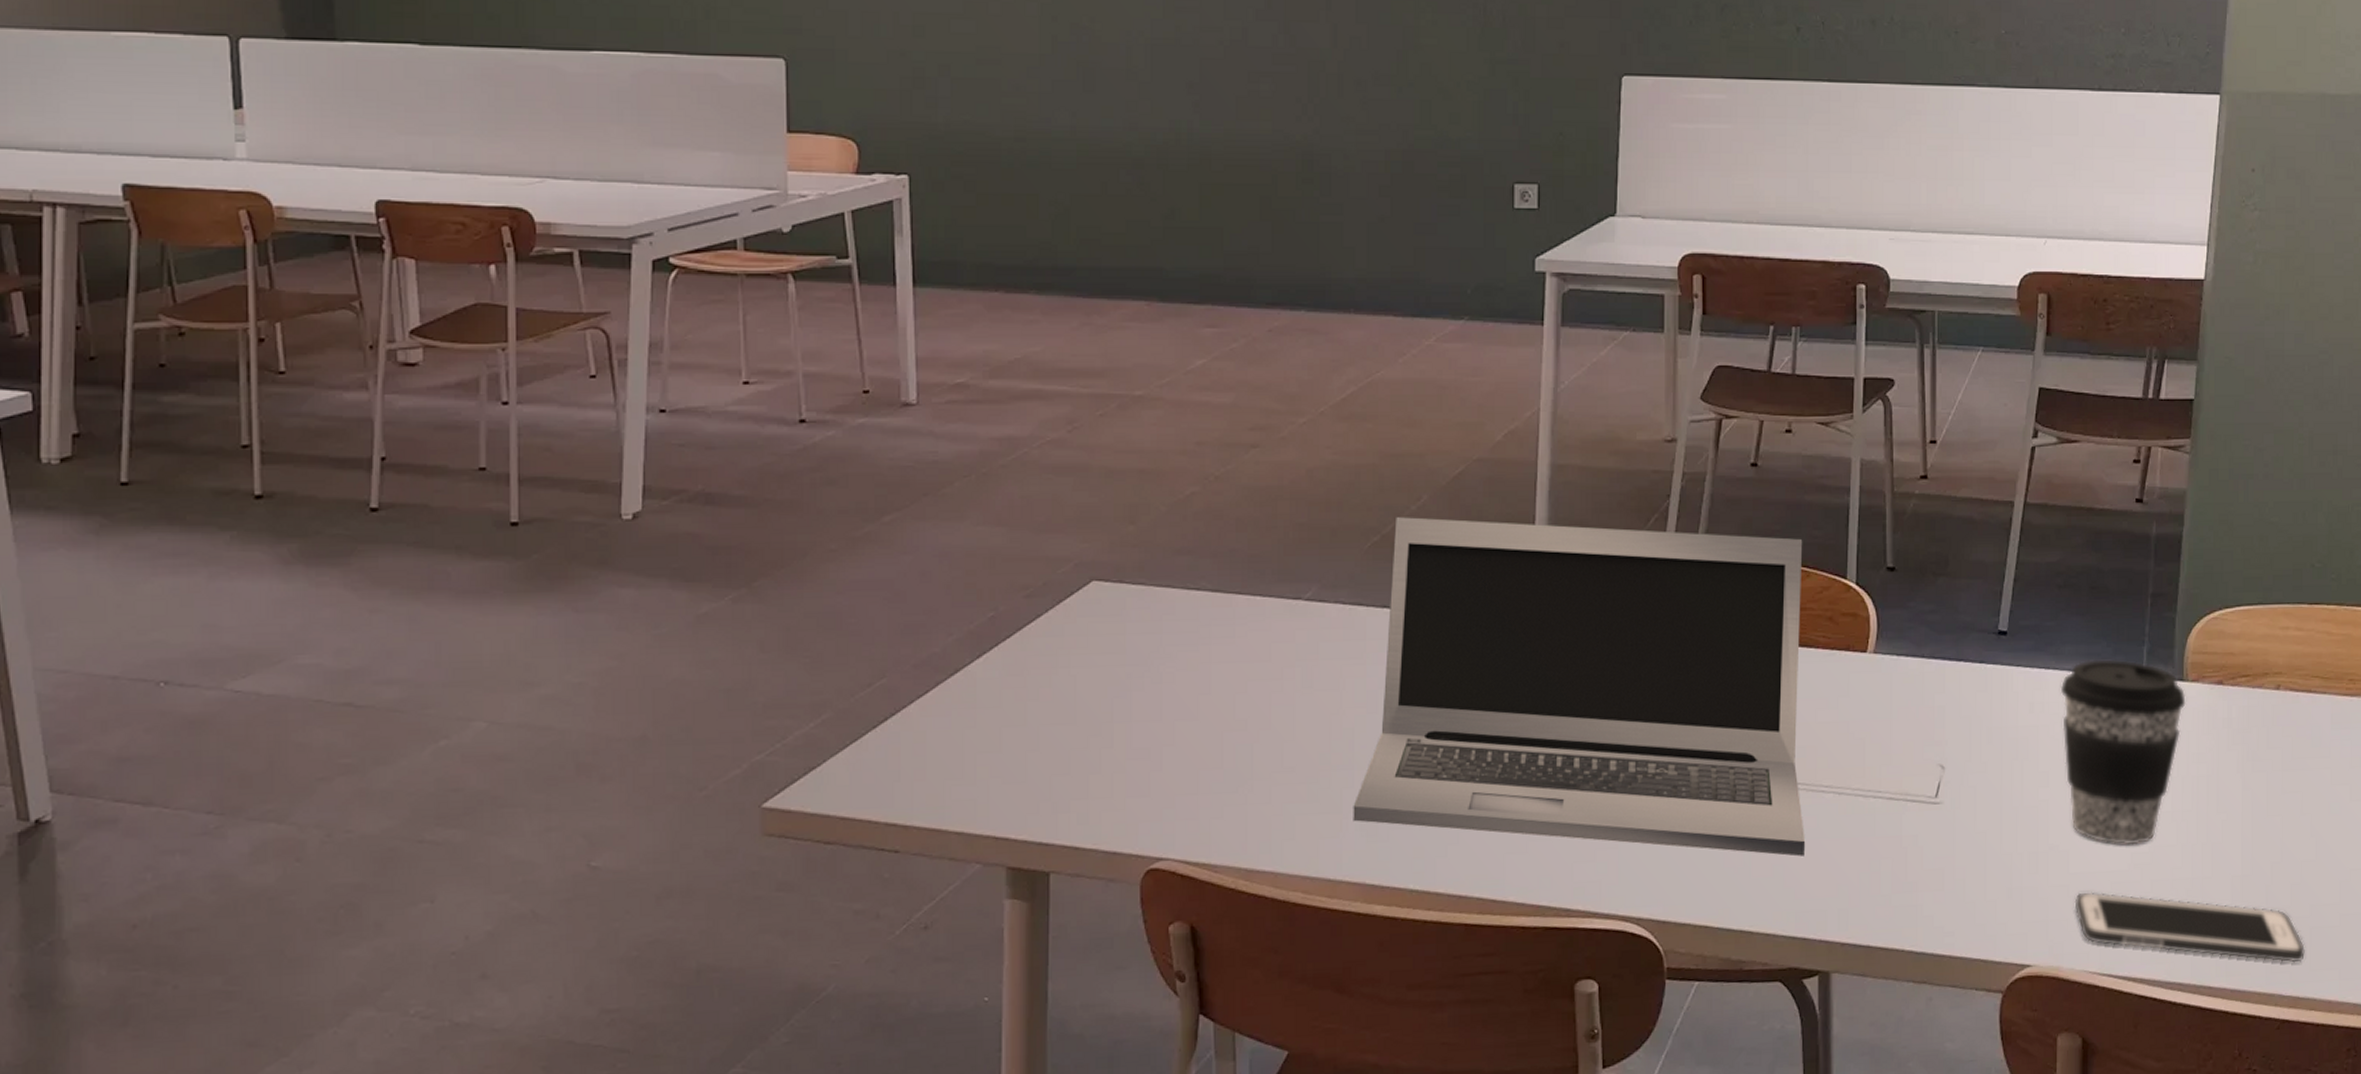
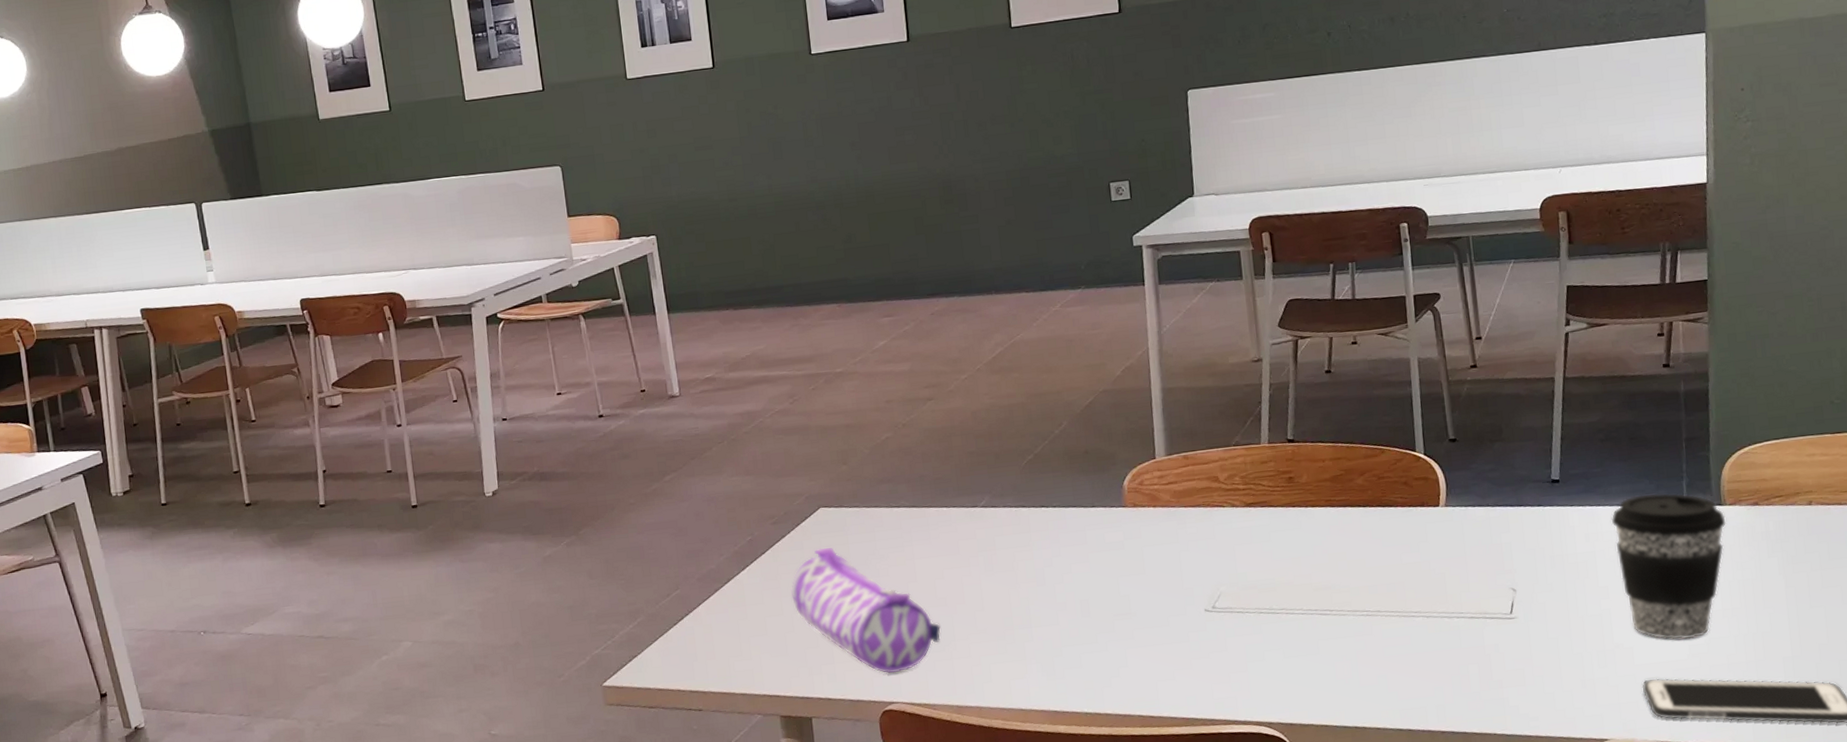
pencil case: none [1041,636,1235,817] -> present [791,548,941,673]
laptop: present [1353,517,1806,857] -> none [1034,424,1403,668]

